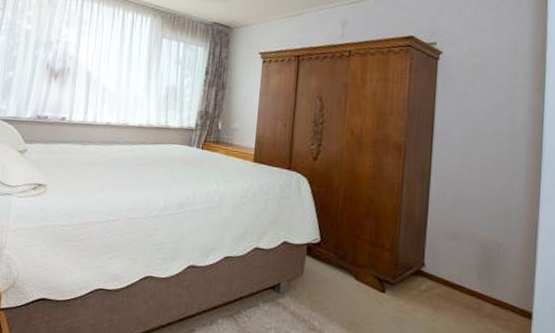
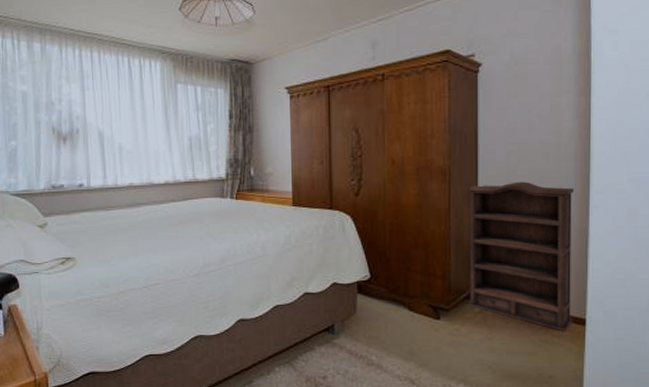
bookshelf: none [414,164,526,323] -> present [468,181,575,332]

